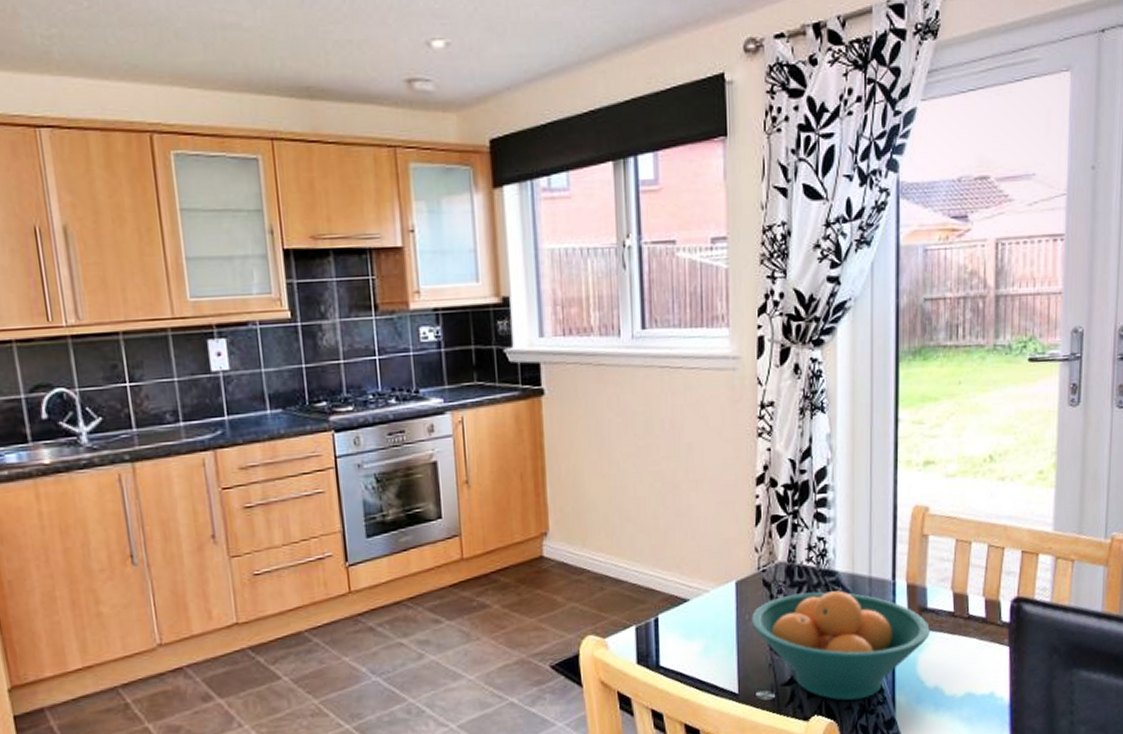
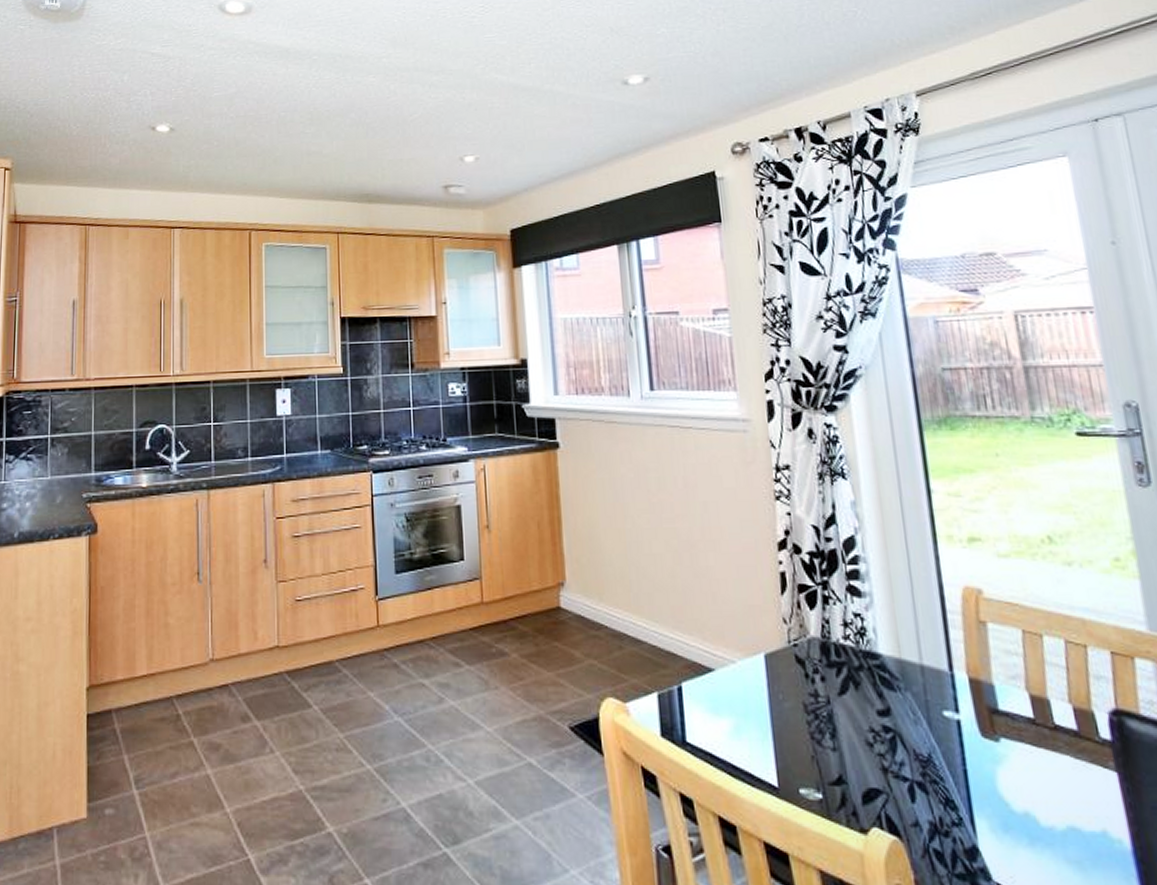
fruit bowl: present [751,590,930,701] -> none [786,675,1007,816]

